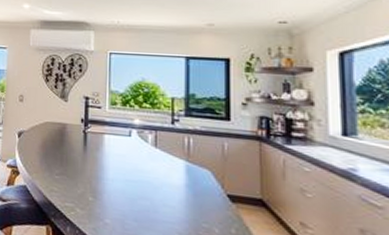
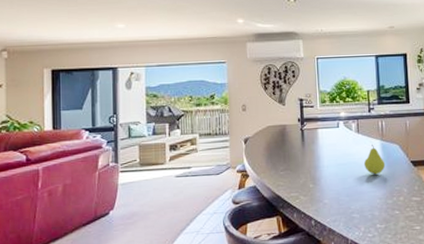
fruit: none [160,163,190,203] -> present [363,144,386,175]

